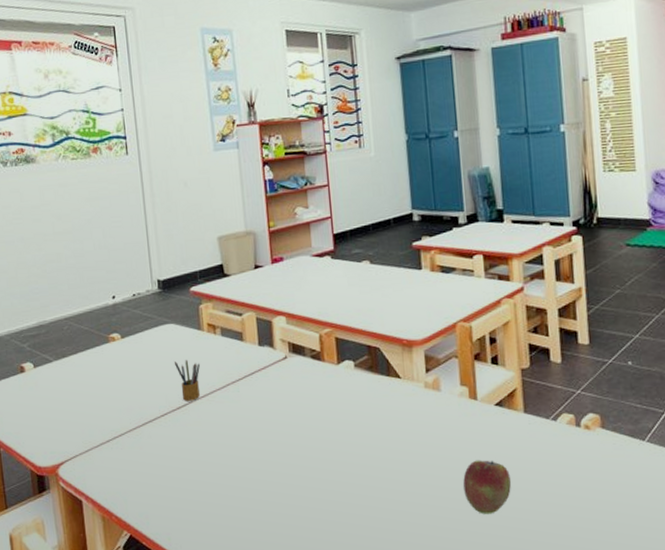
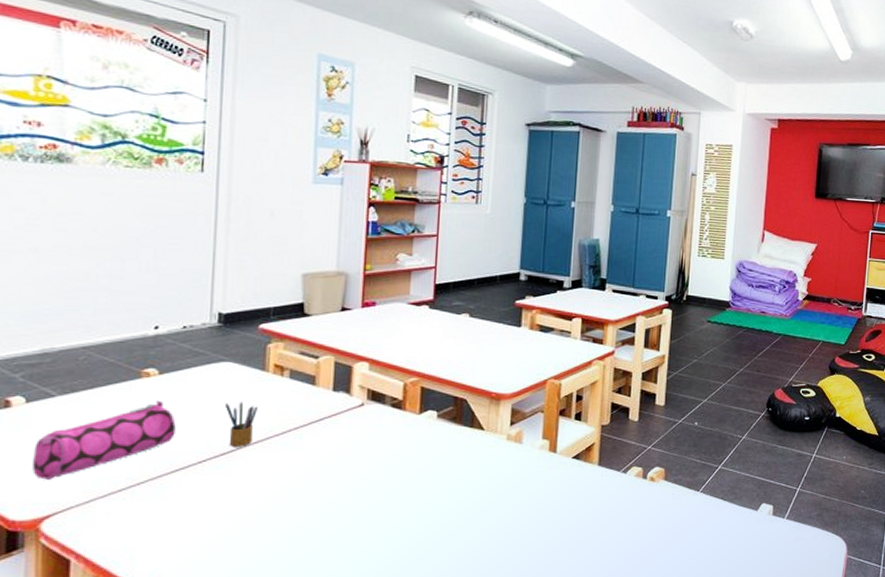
pencil case: none [44,361,141,432] -> present [32,400,176,480]
fruit: present [463,460,511,514] -> none [531,509,577,561]

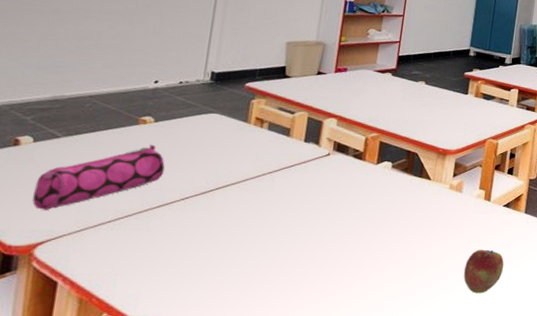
pencil box: present [224,402,259,447] -> none [209,148,239,187]
fruit: none [531,509,577,561] -> present [463,249,504,294]

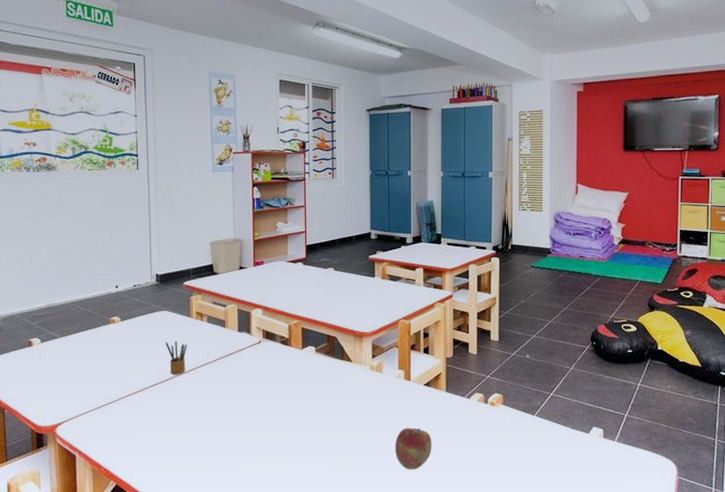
pencil case: present [32,144,165,210] -> none [48,340,134,397]
pencil box: none [209,148,239,187] -> present [165,341,188,375]

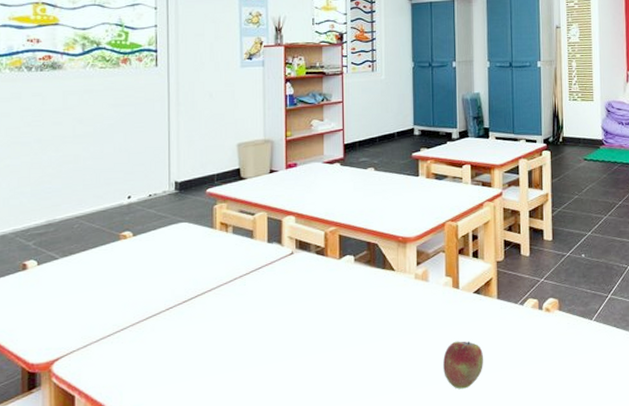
pencil box: present [165,341,188,375] -> none [184,256,210,295]

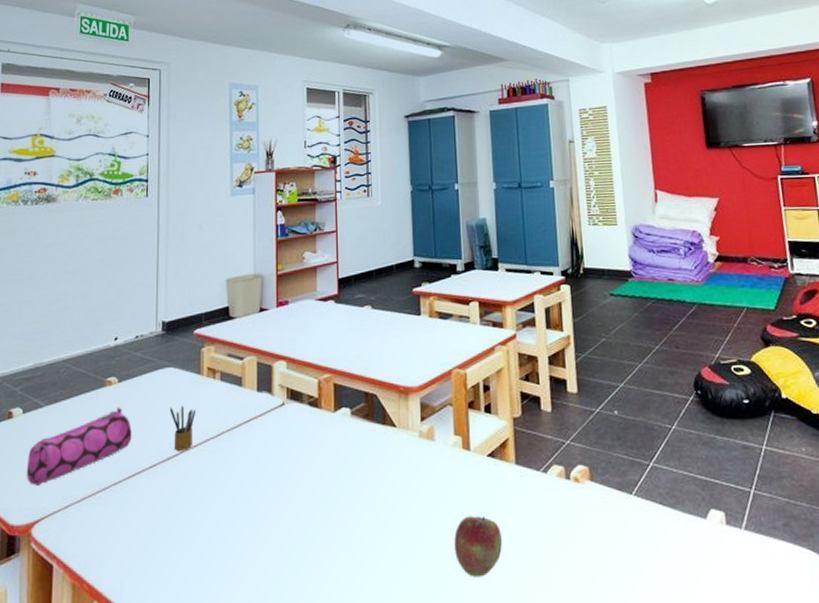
pencil case: none [44,258,148,329] -> present [27,407,132,486]
pencil box: none [184,256,210,295] -> present [169,405,197,451]

